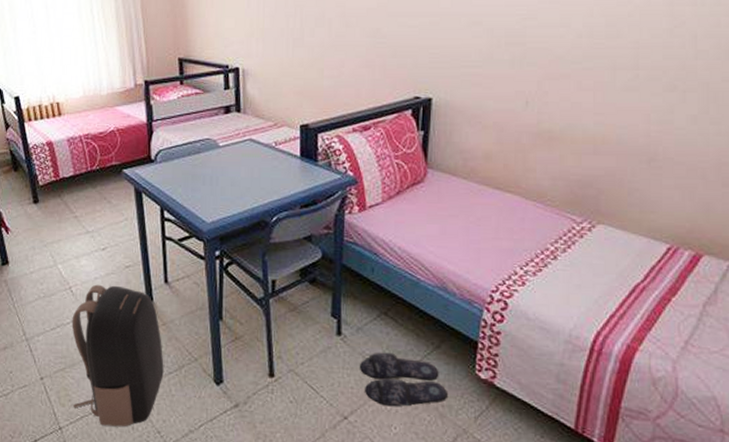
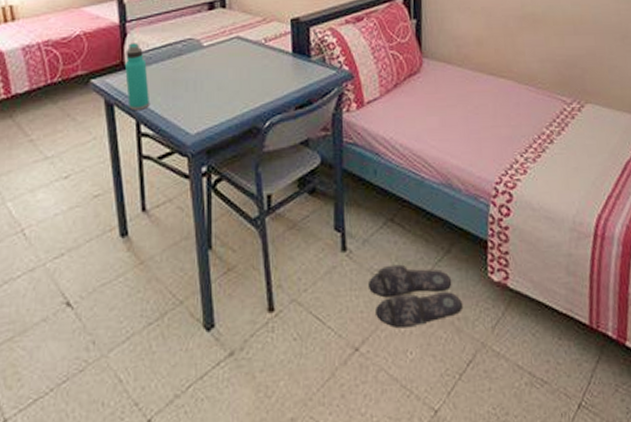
backpack: present [71,284,164,427] -> none [23,221,142,408]
water bottle: none [151,140,173,198] -> present [124,43,150,110]

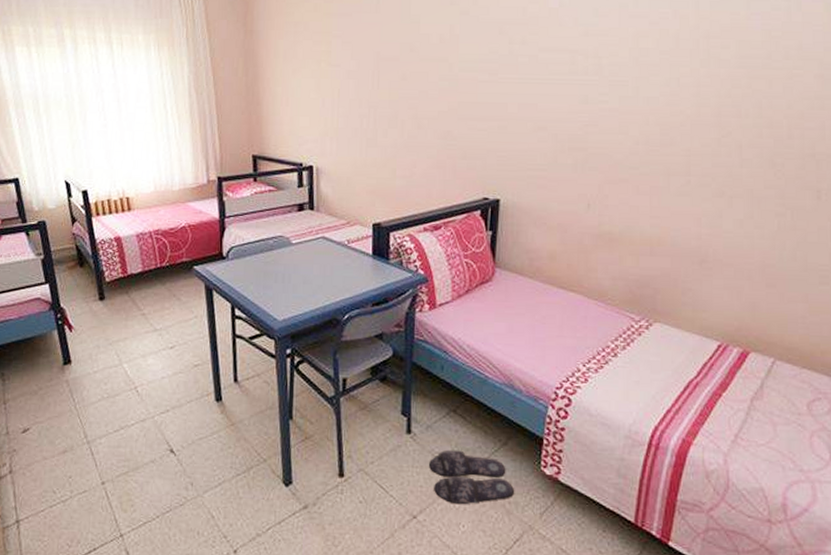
water bottle: present [124,43,150,110] -> none [222,237,244,296]

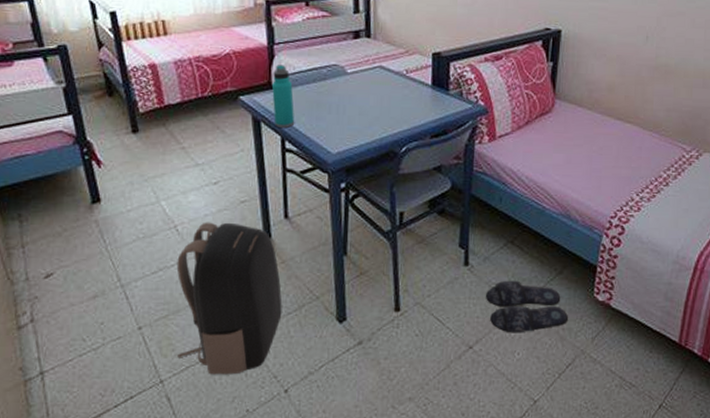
backpack: none [136,384,232,533] -> present [176,222,282,375]
water bottle: none [222,237,244,296] -> present [271,65,295,128]

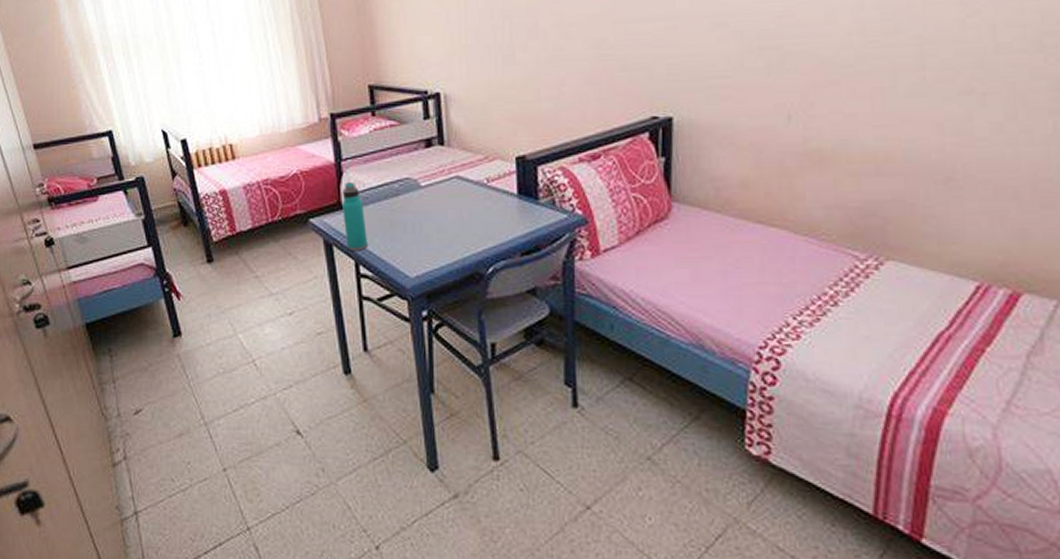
backpack: present [176,222,282,375] -> none [257,356,367,526]
slippers: present [486,280,568,333] -> none [603,426,712,493]

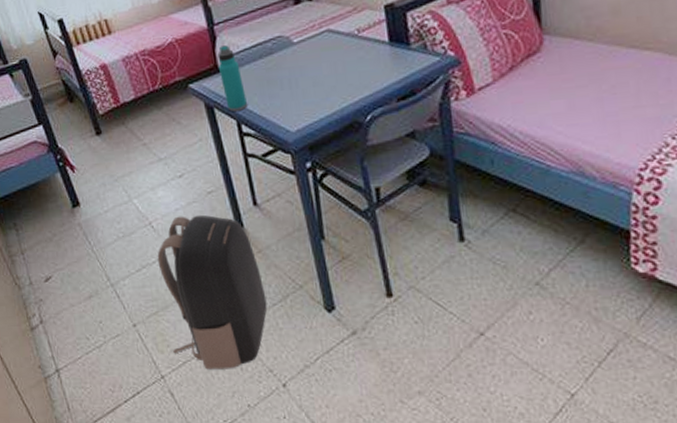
backpack: none [257,356,367,526] -> present [157,214,267,370]

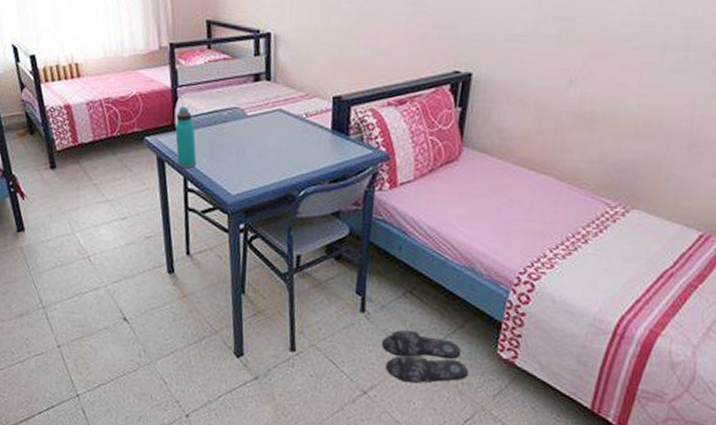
backpack: present [157,214,267,370] -> none [90,254,184,396]
slippers: none [491,254,600,316] -> present [382,329,468,384]

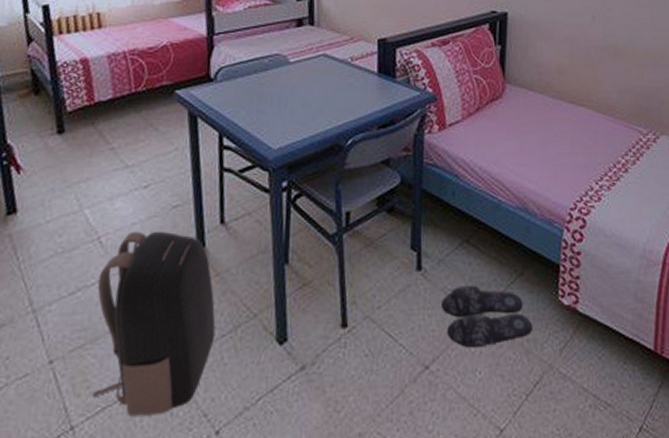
backpack: none [90,254,184,396] -> present [92,231,216,417]
water bottle: present [175,107,197,168] -> none [210,56,234,123]

